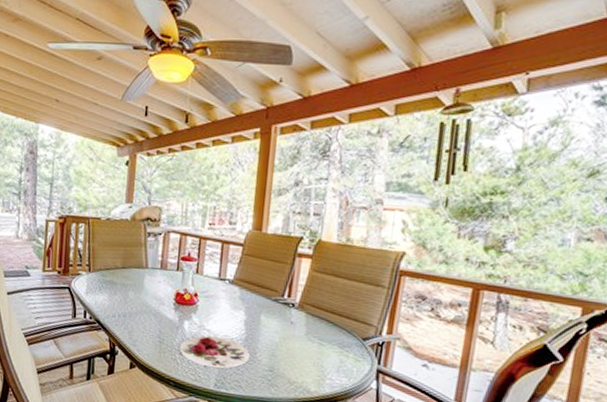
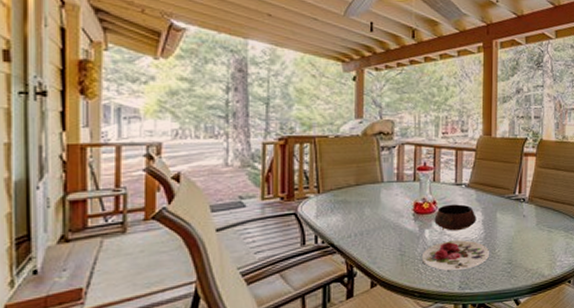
bowl: none [194,298,239,328] -> present [434,204,476,231]

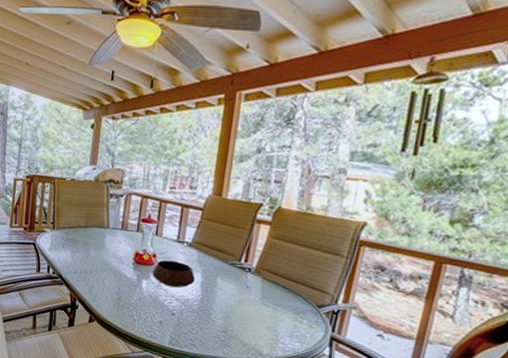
plate: present [421,240,490,271] -> none [136,295,205,328]

